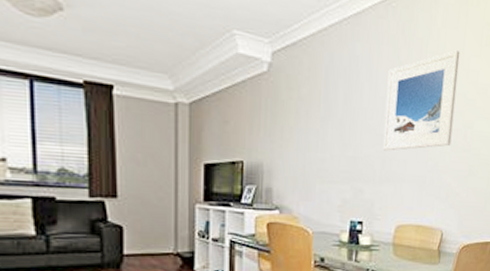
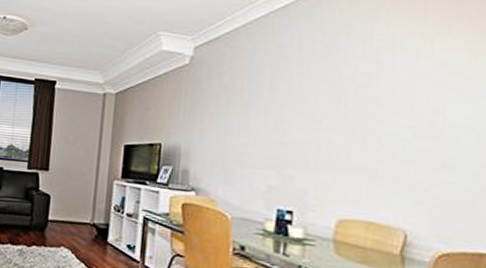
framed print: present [382,50,460,151] -> none [317,30,420,137]

